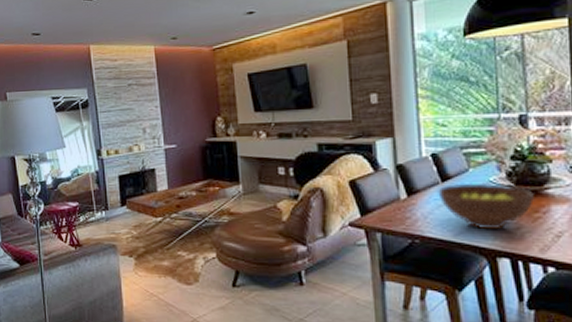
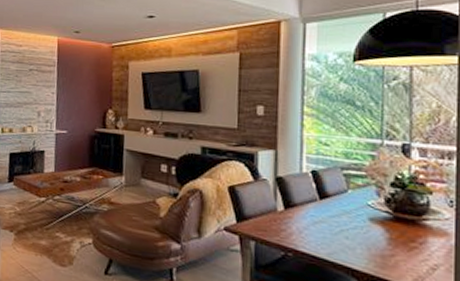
fruit bowl: present [438,182,534,229] -> none [315,203,411,253]

